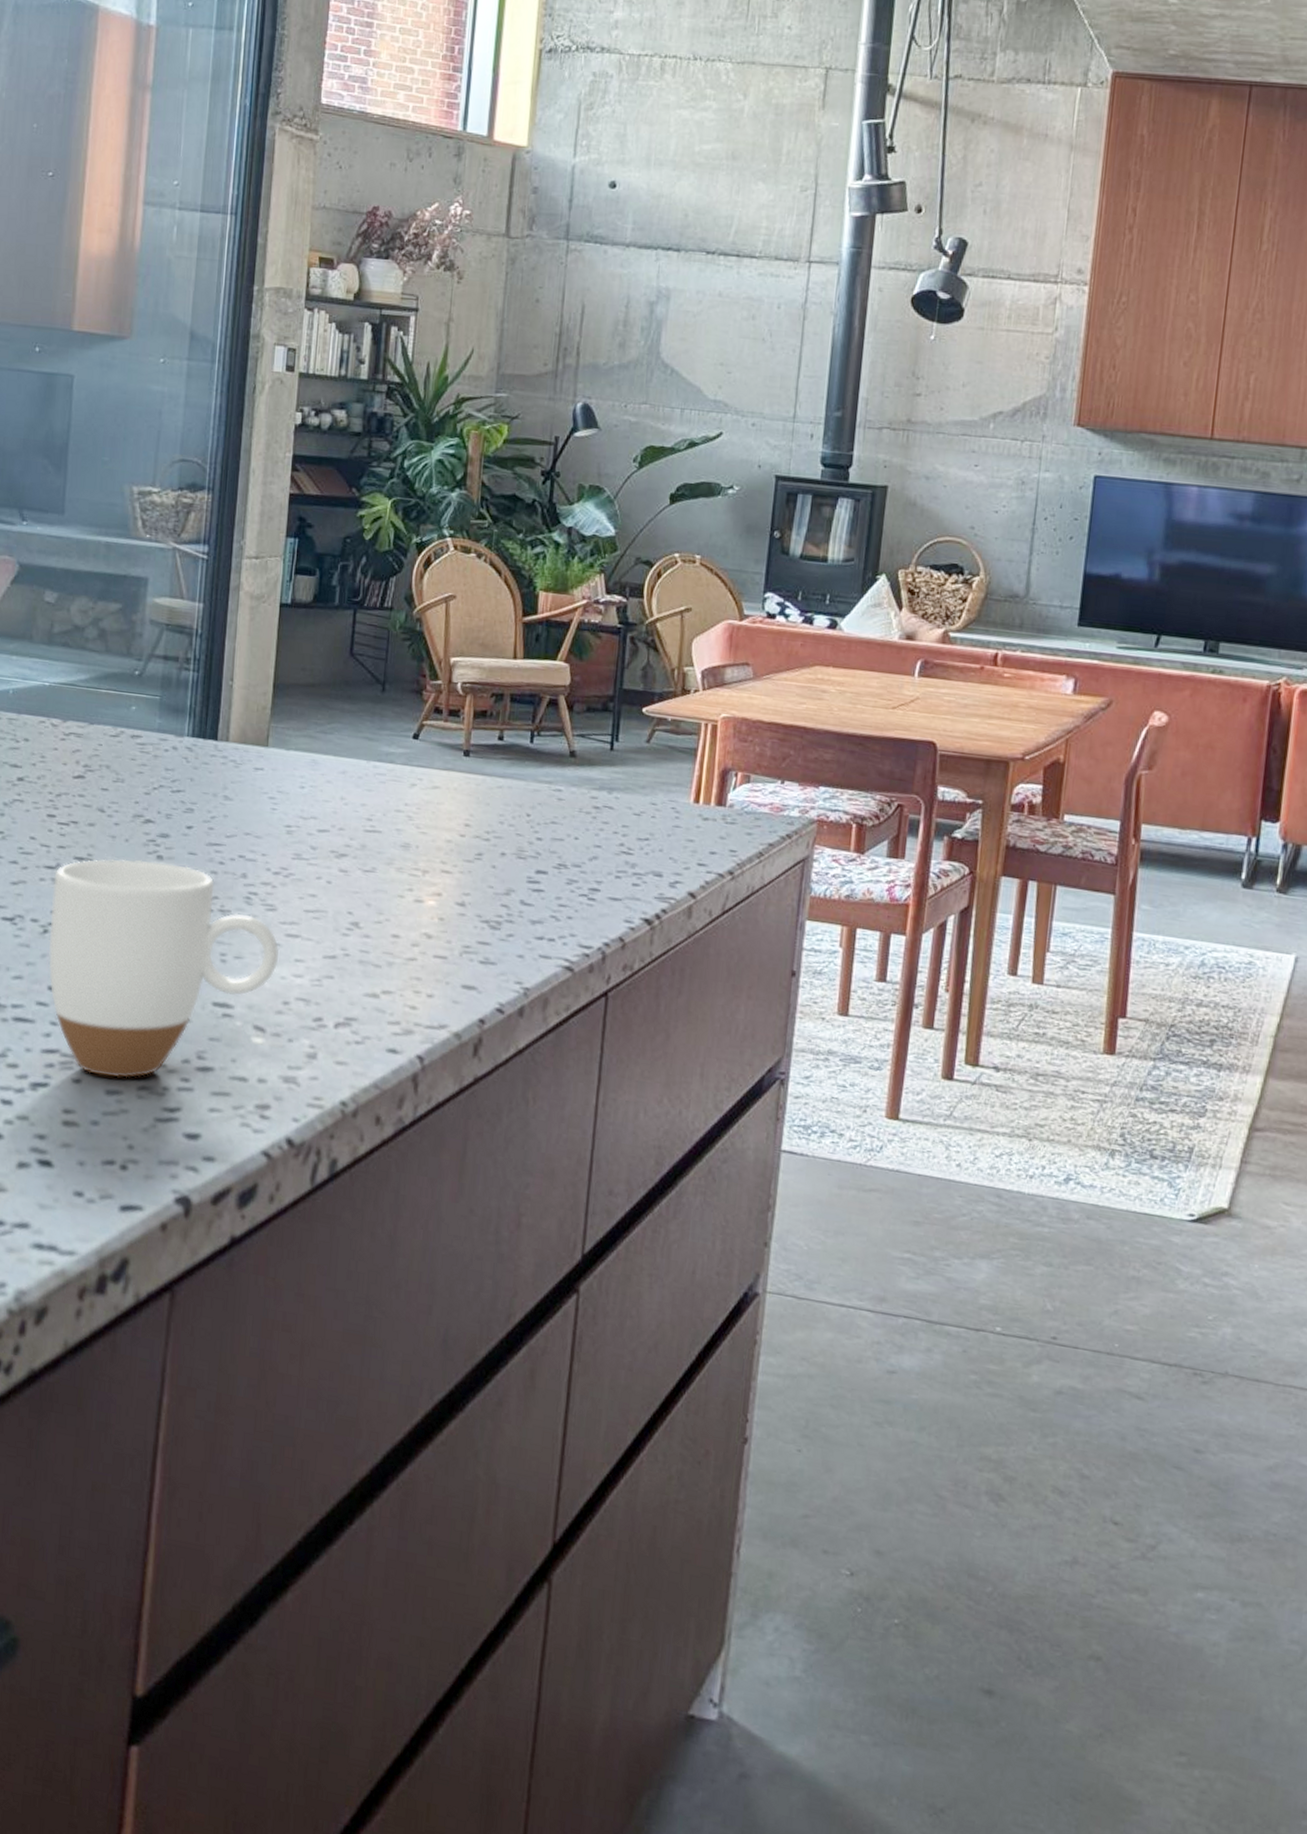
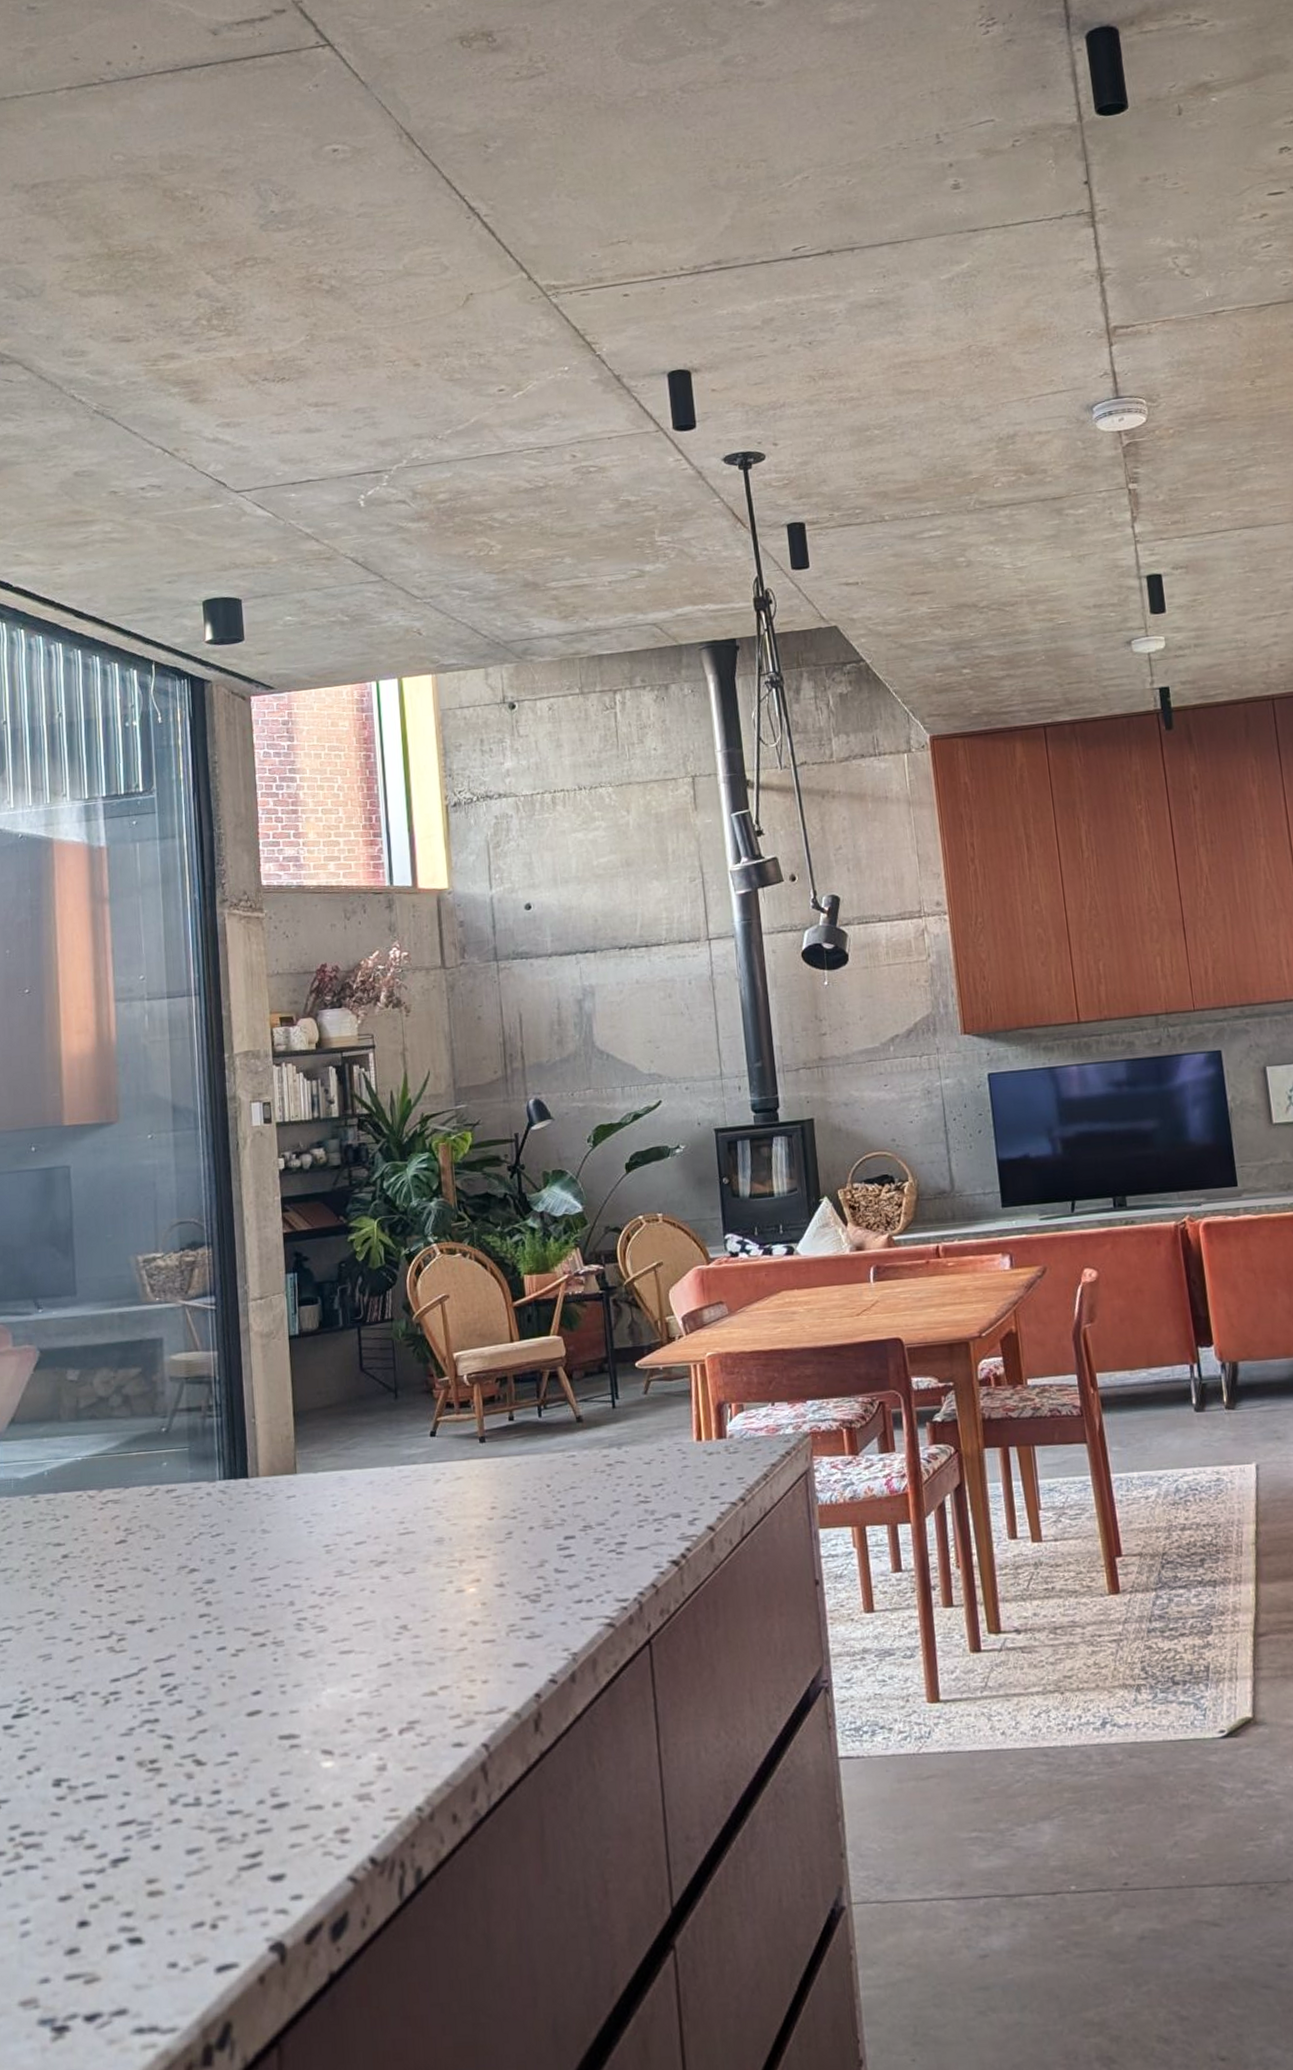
mug: present [48,858,279,1078] -> none [109,1606,337,1837]

